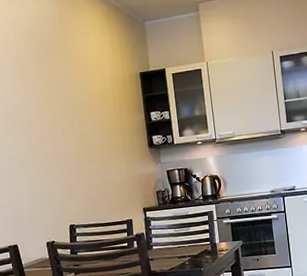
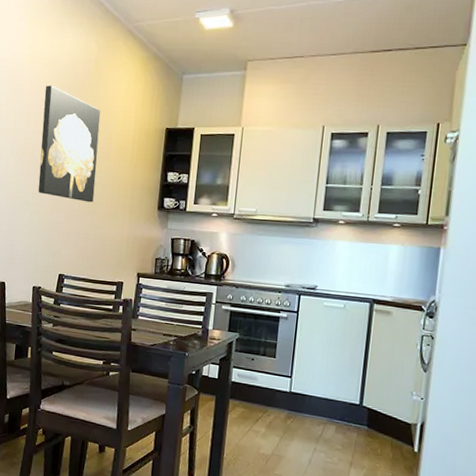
wall art: none [14,47,87,153] -> present [38,85,101,203]

